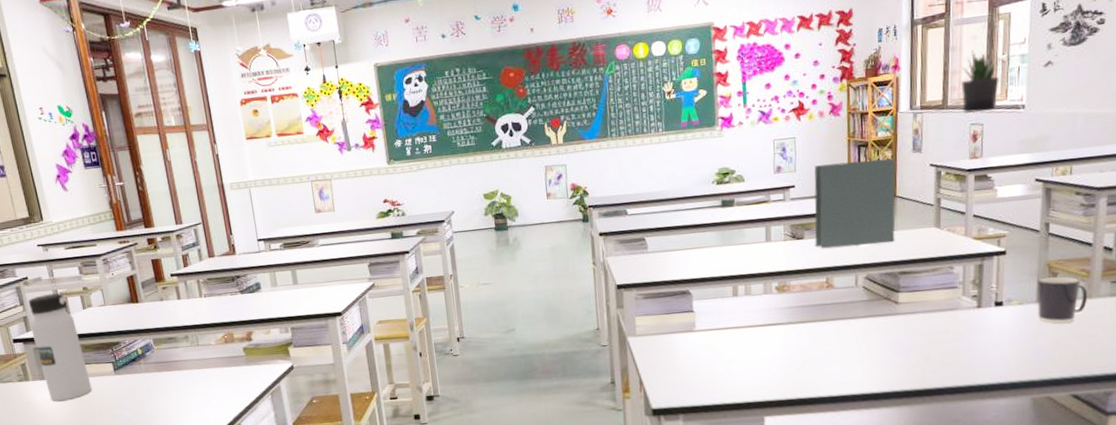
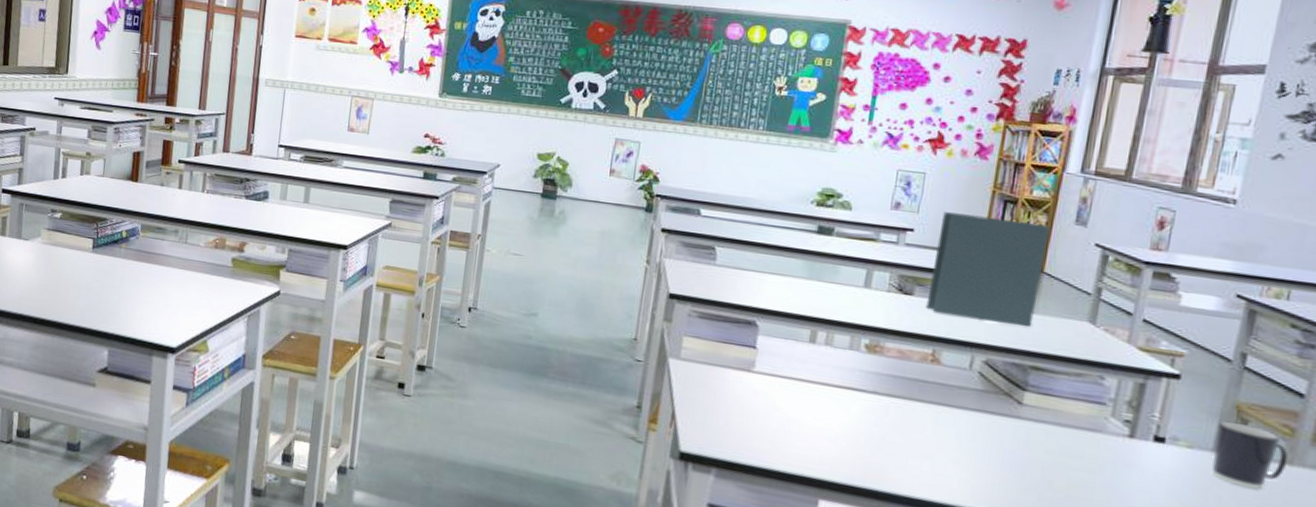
water bottle: present [28,293,92,401] -> none [20,150,69,267]
planter: present [961,51,999,113] -> none [1150,120,1207,197]

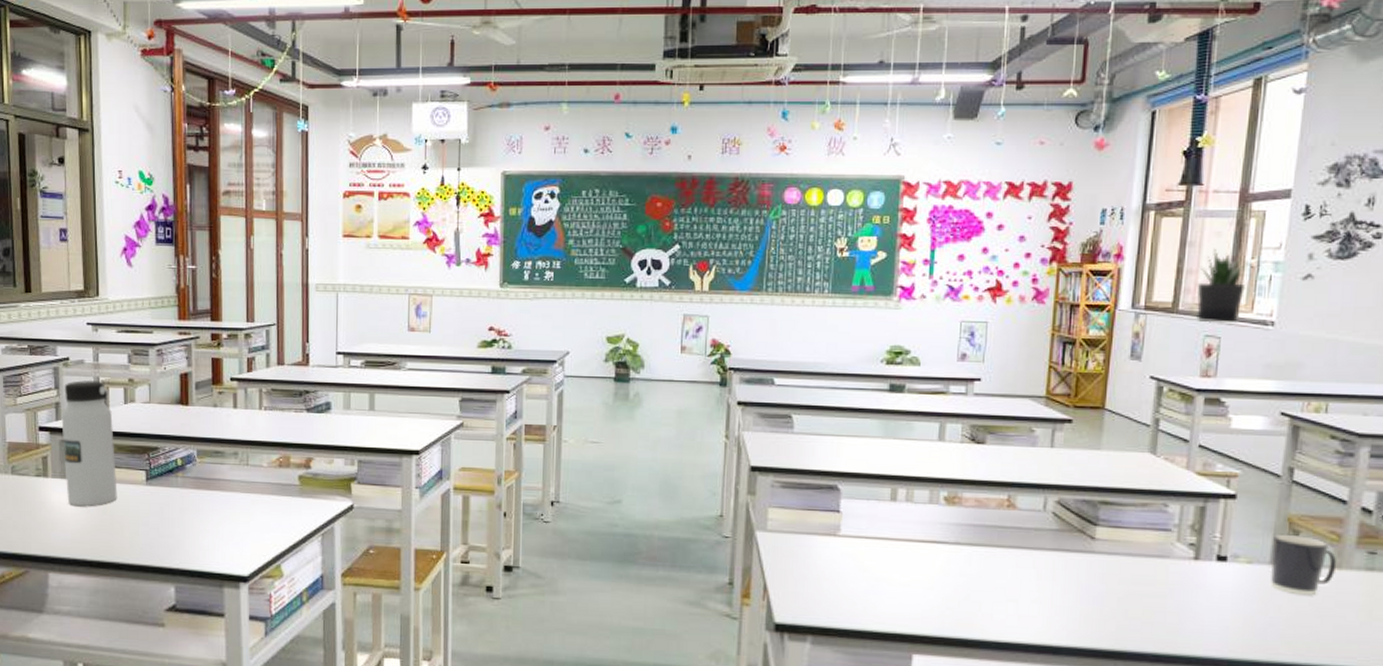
water bottle: none [20,150,69,267] -> present [61,379,117,506]
binder: present [926,212,1051,328] -> none [998,359,1108,464]
planter: none [1150,120,1207,197] -> present [1196,249,1245,323]

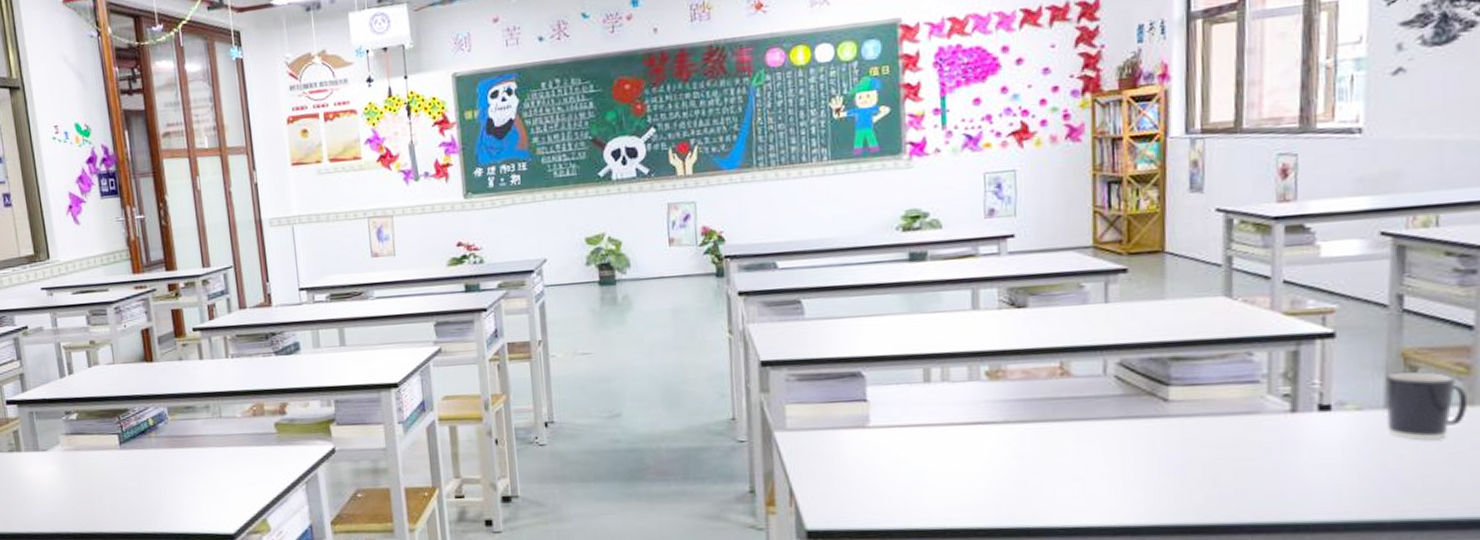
water bottle: present [61,379,117,506] -> none [26,346,93,478]
planter: present [1196,249,1245,323] -> none [1262,53,1322,140]

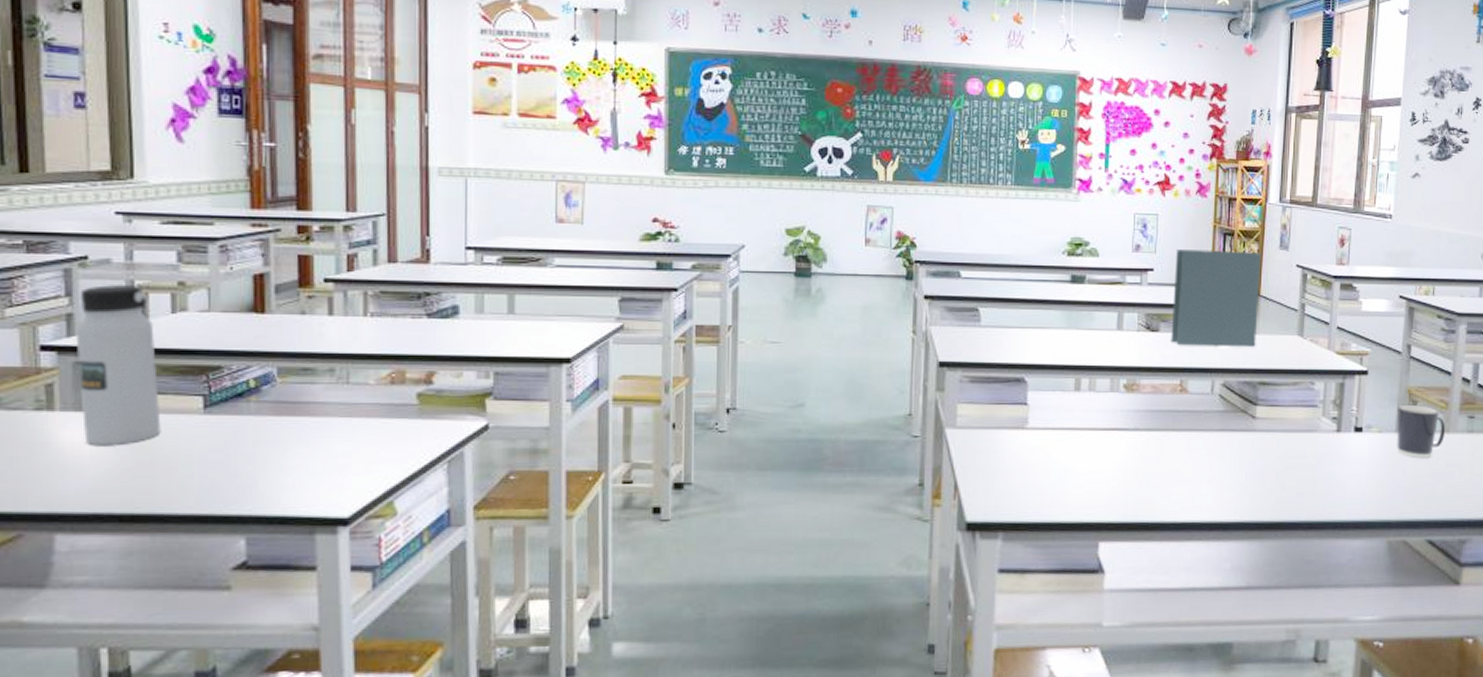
water bottle: none [26,346,93,478] -> present [75,283,161,445]
binder: none [1042,199,1164,322] -> present [1171,249,1262,347]

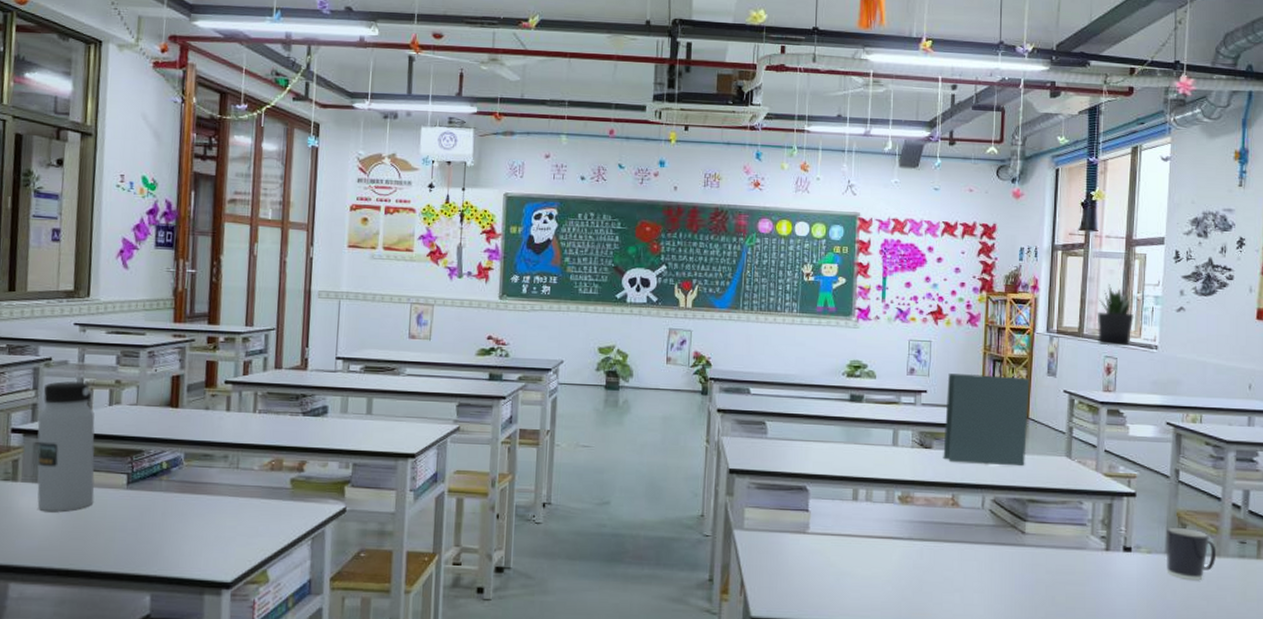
planter: none [1331,149,1369,216] -> present [1097,284,1134,346]

